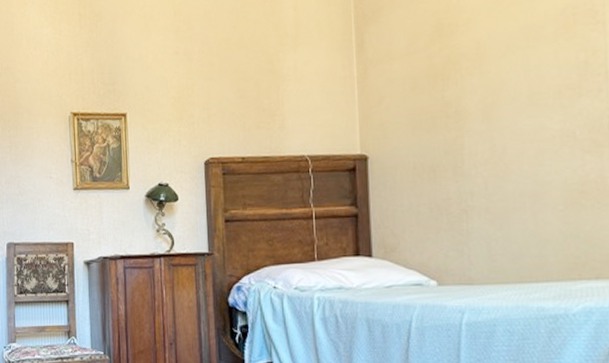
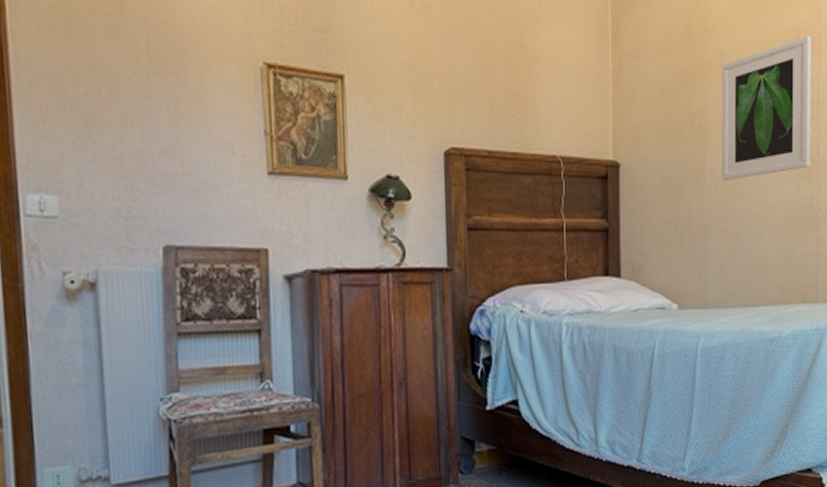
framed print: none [478,9,599,163] -> present [722,35,811,181]

